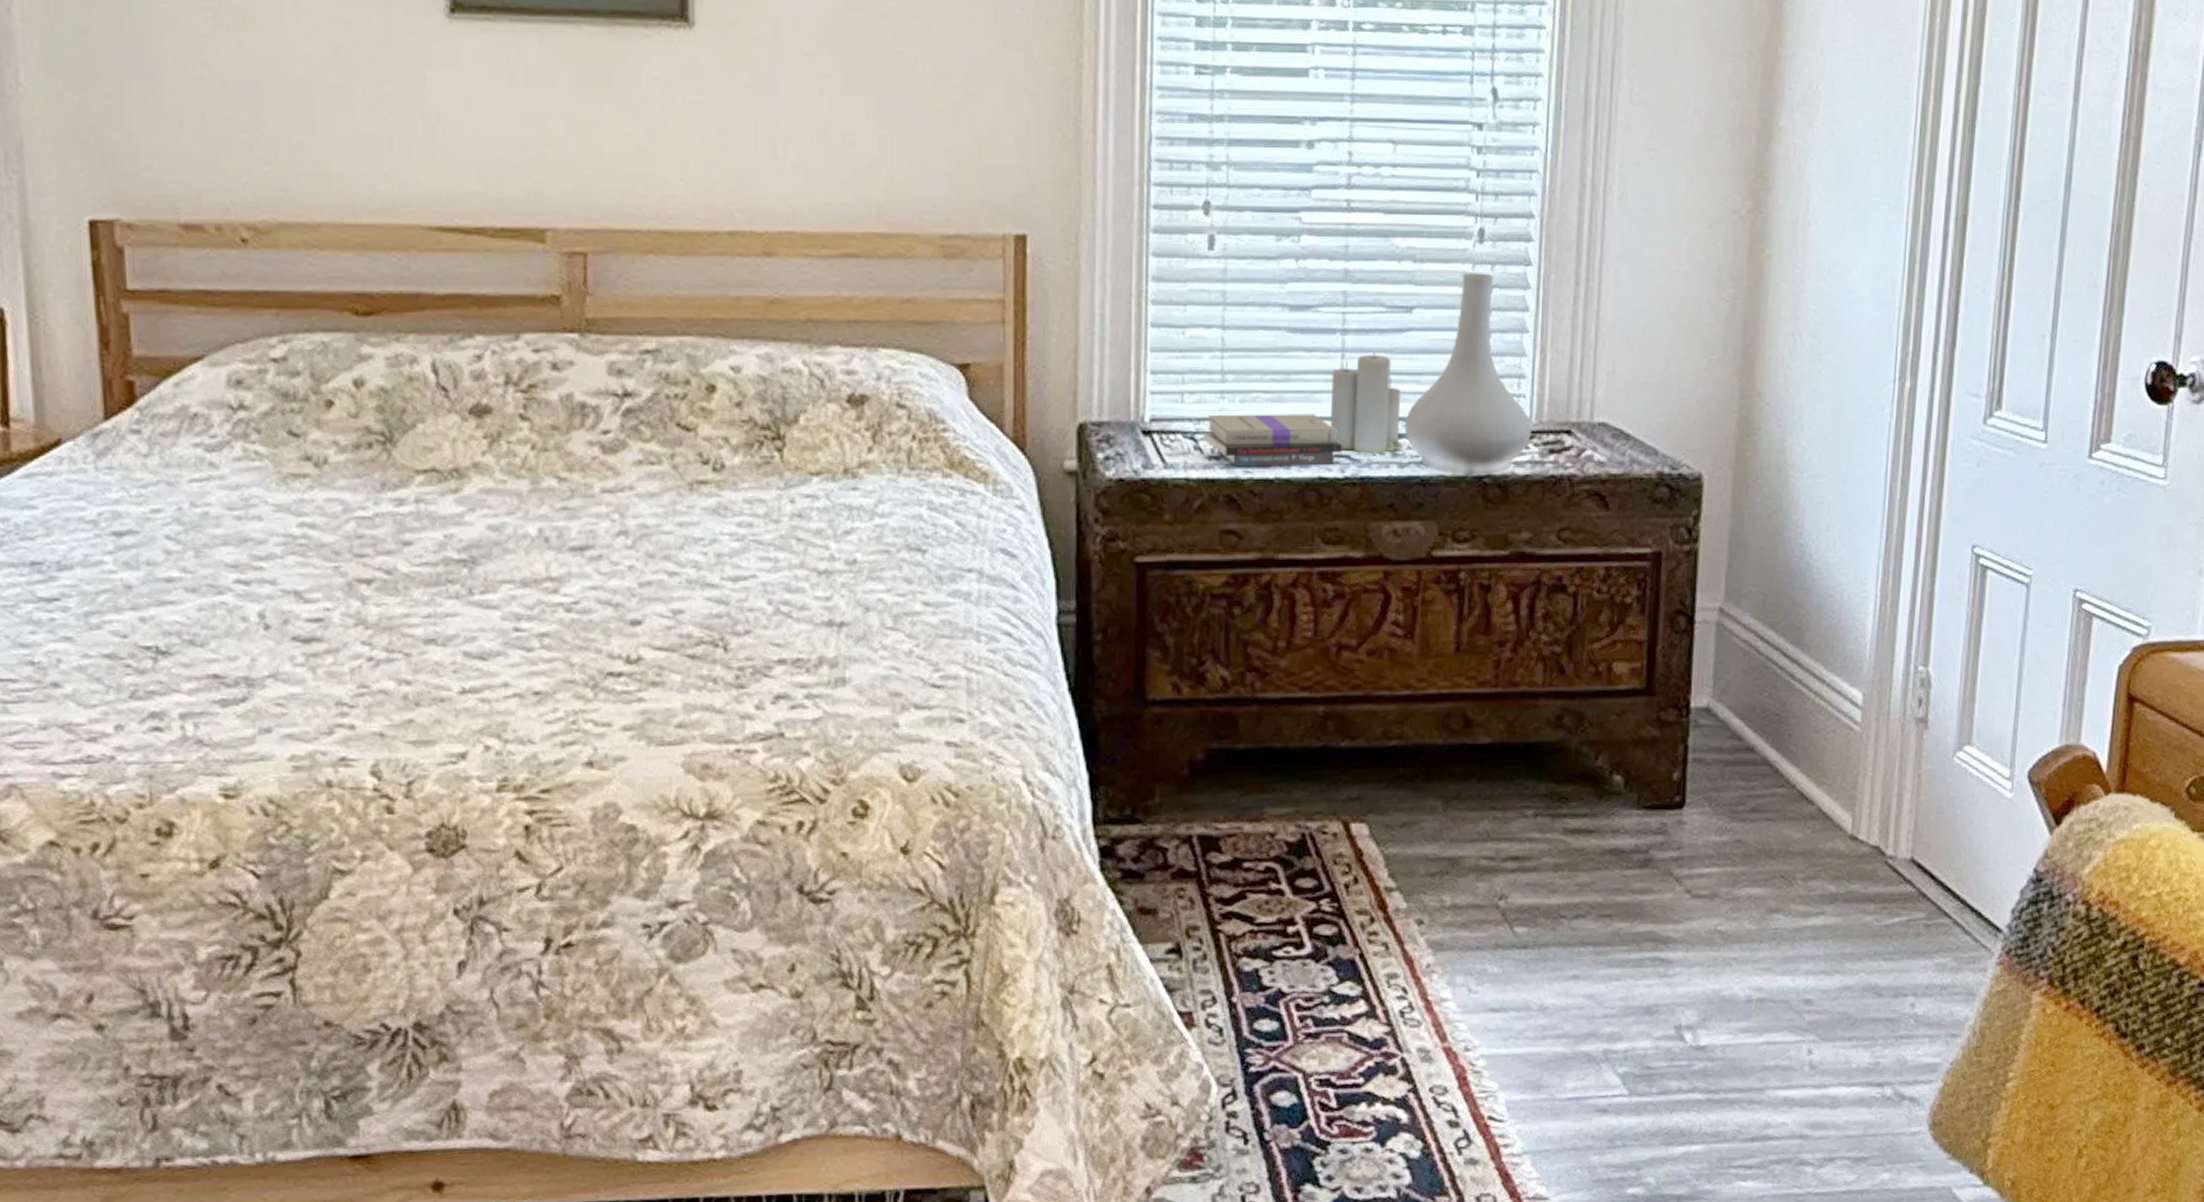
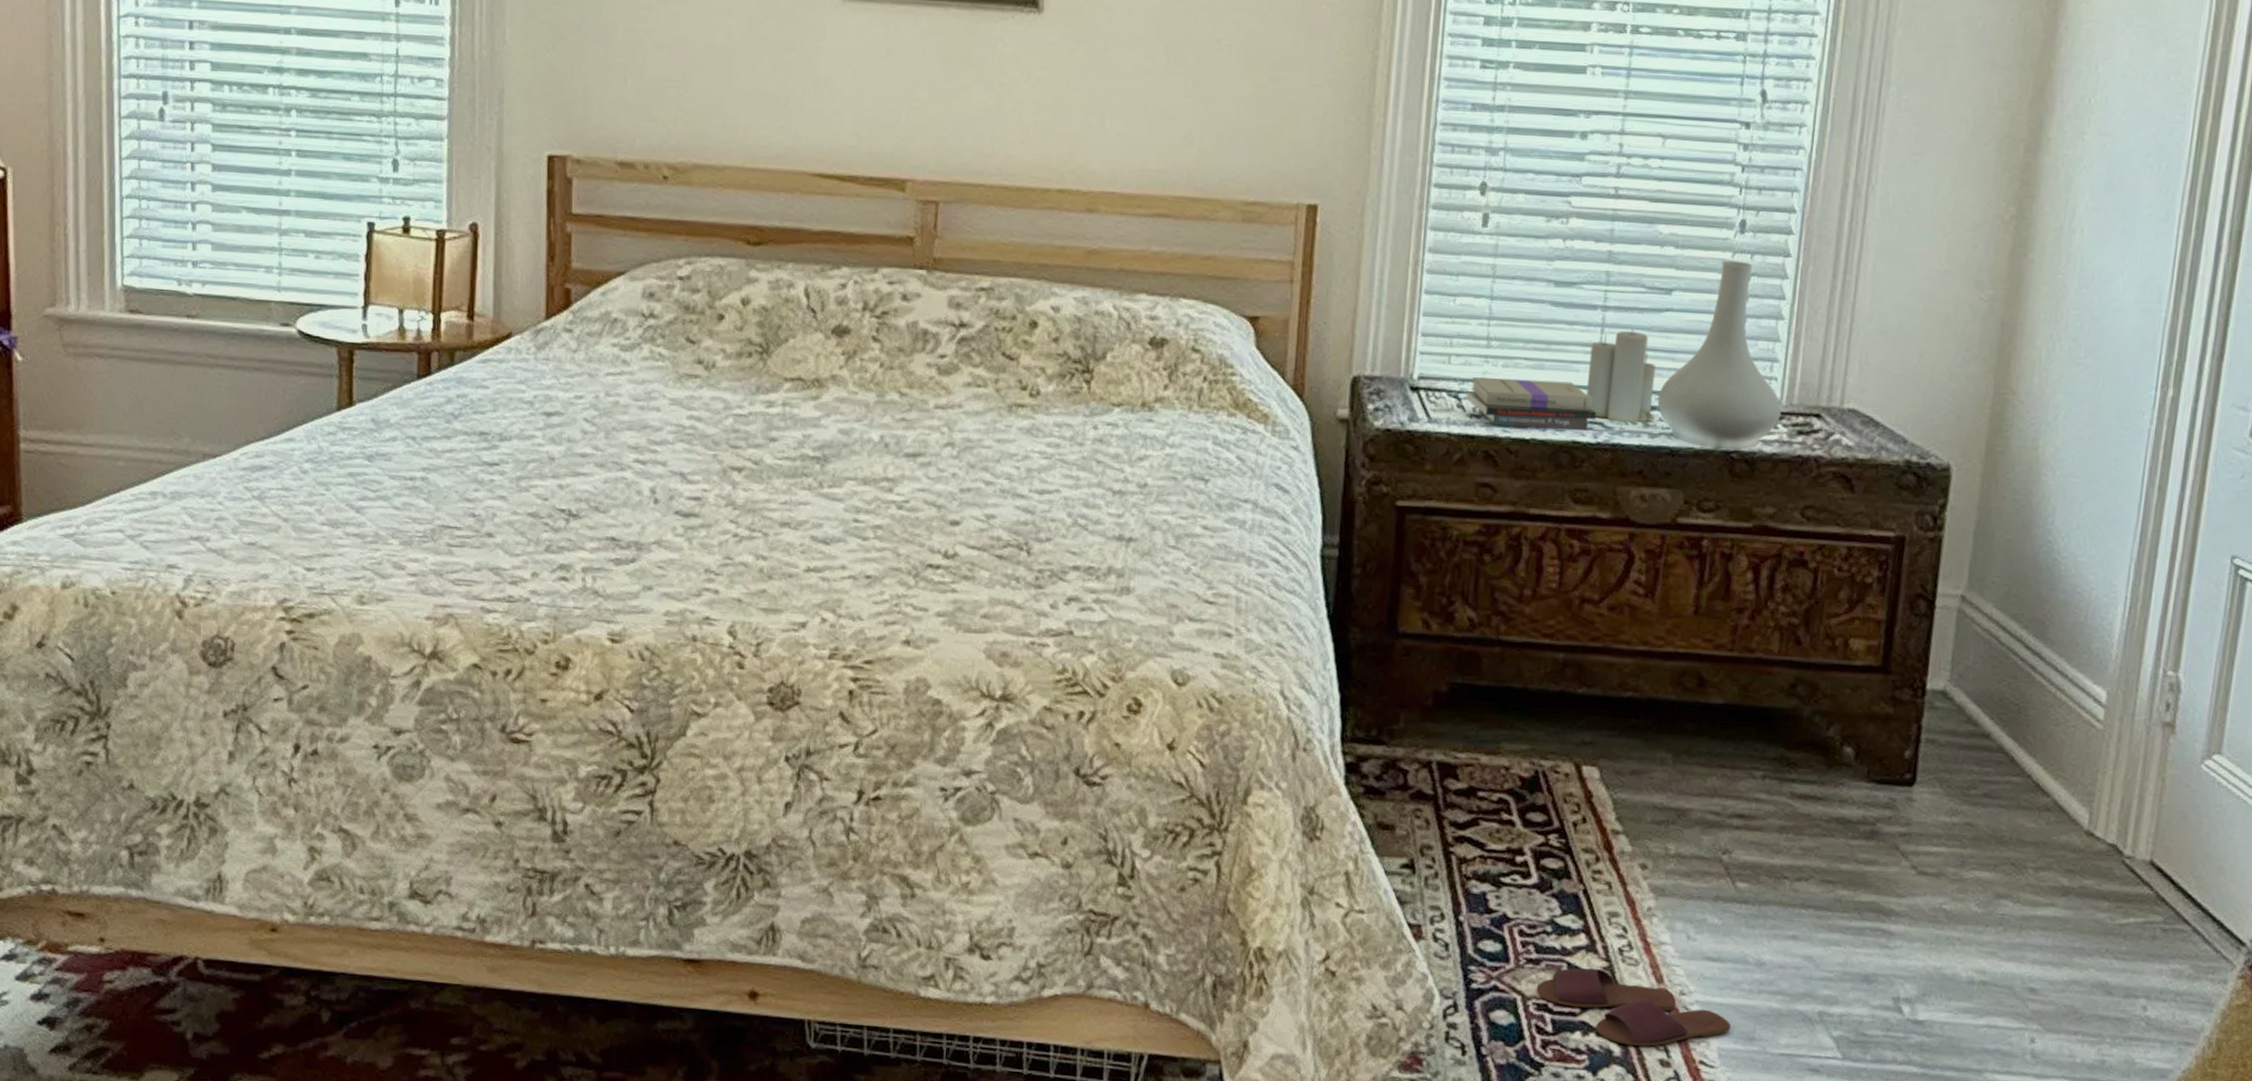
slippers: none [1317,1034,1518,1110] -> present [1536,968,1732,1047]

